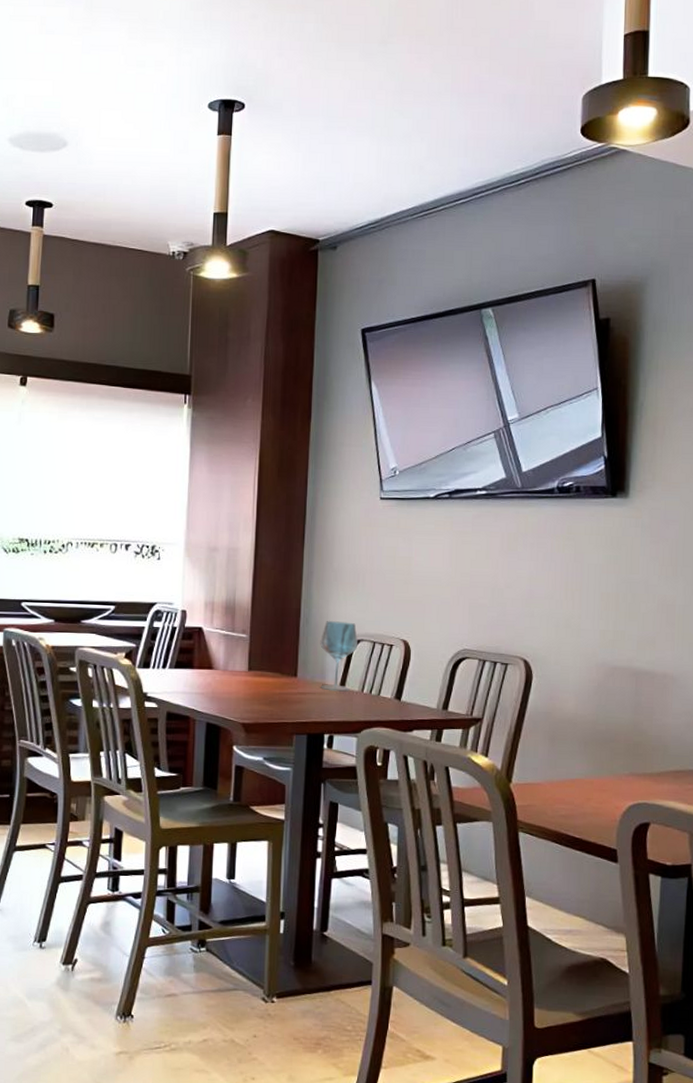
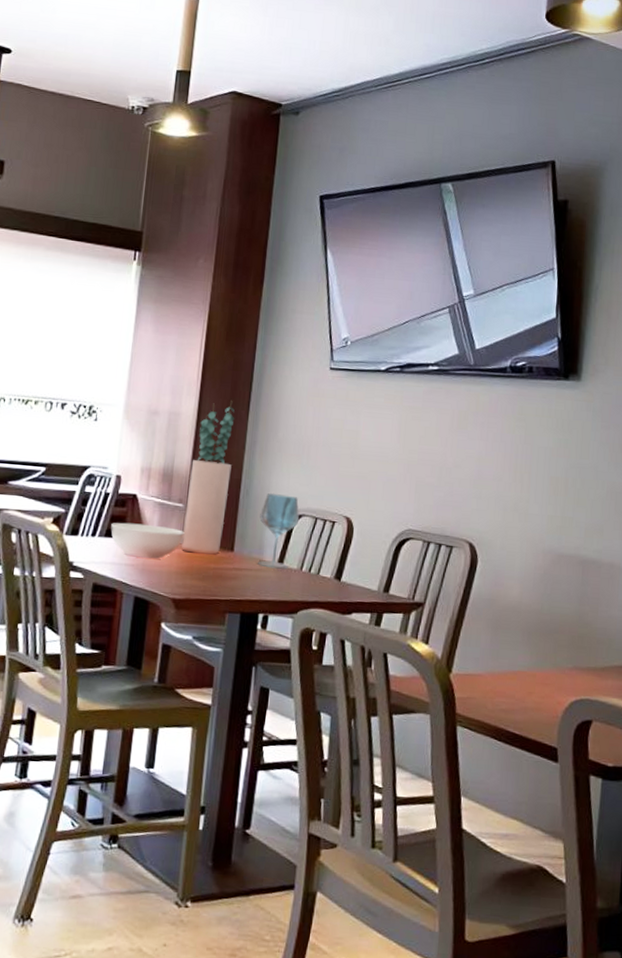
bowl: none [180,654,250,687] -> present [111,522,185,559]
vase: none [247,533,291,681] -> present [181,400,235,555]

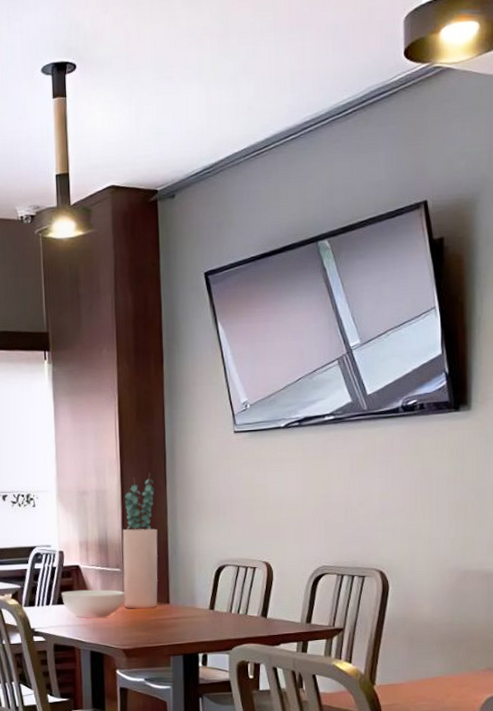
wine glass: present [258,493,300,570] -> none [188,549,224,614]

